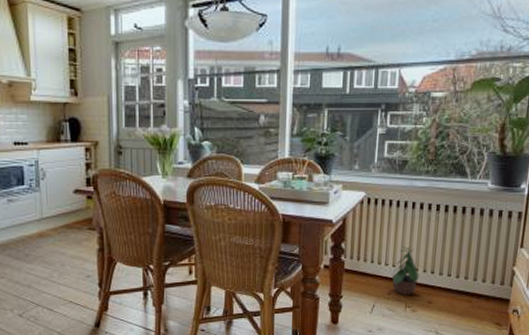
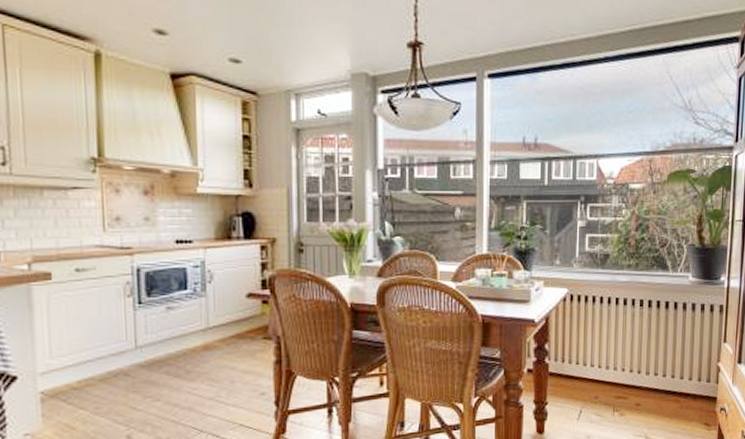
potted plant: present [391,245,419,295] -> none [598,344,626,399]

